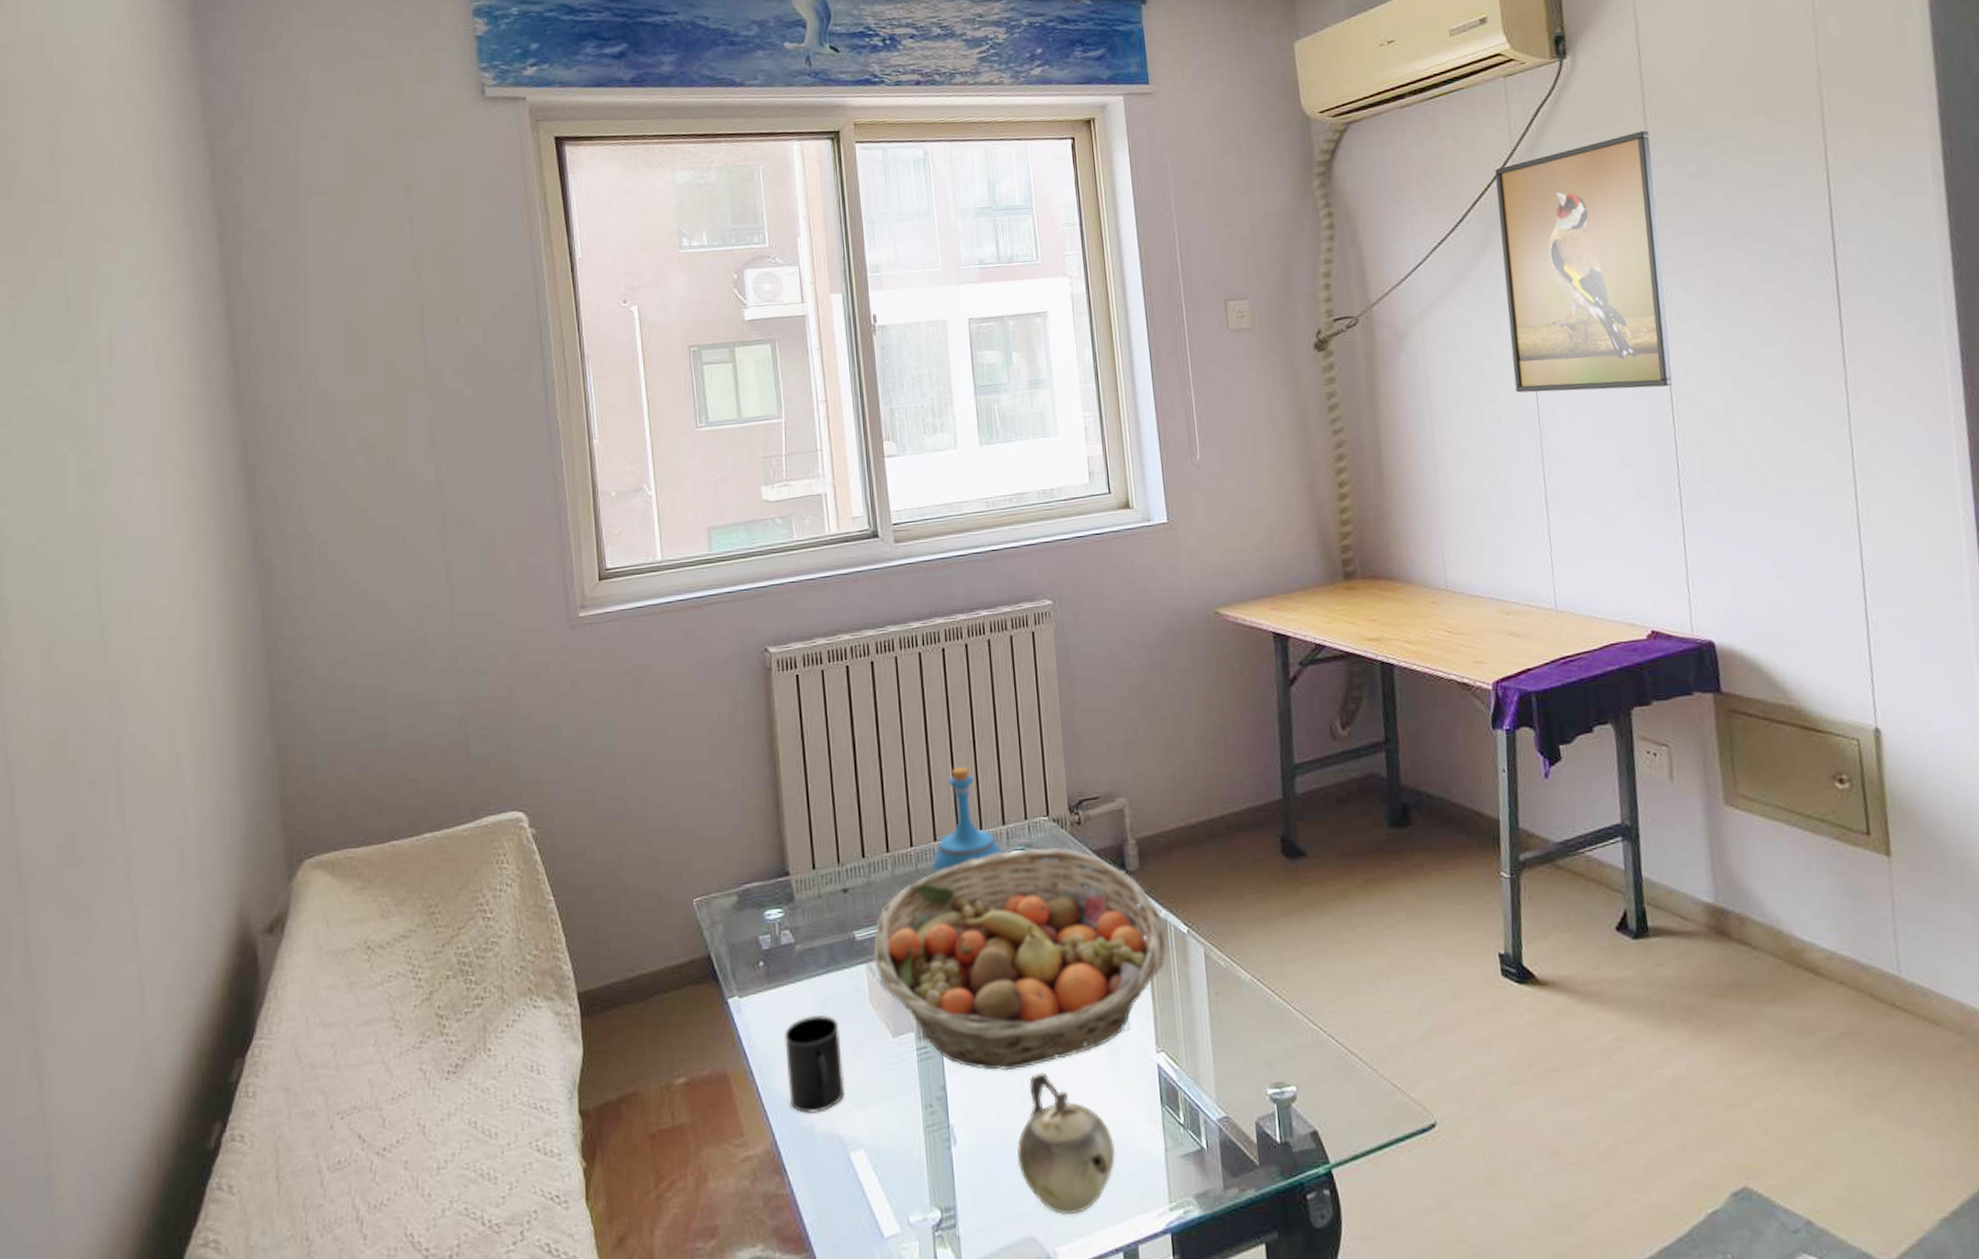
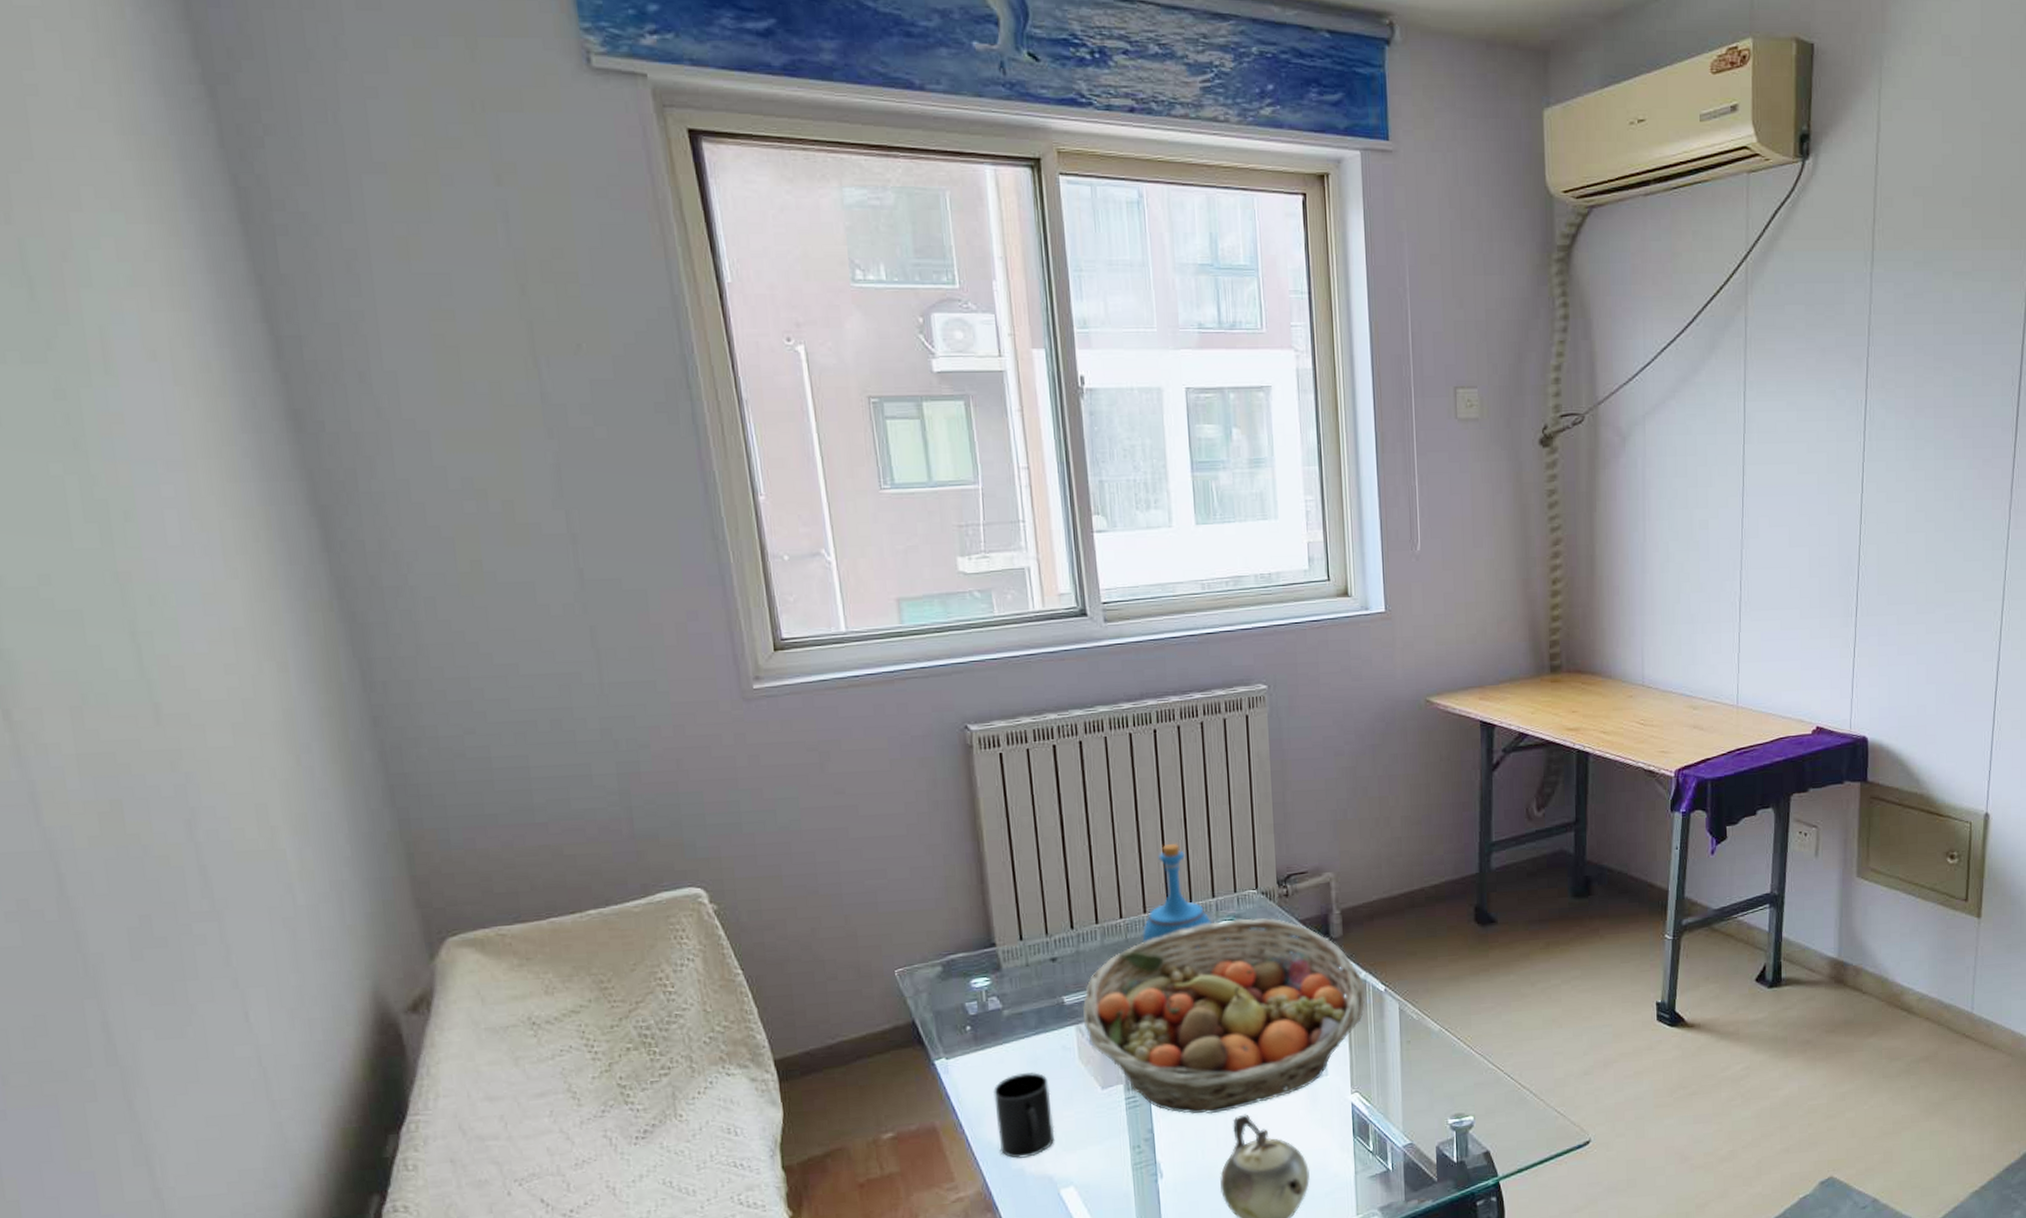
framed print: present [1495,130,1673,393] -> none [1724,244,1875,503]

